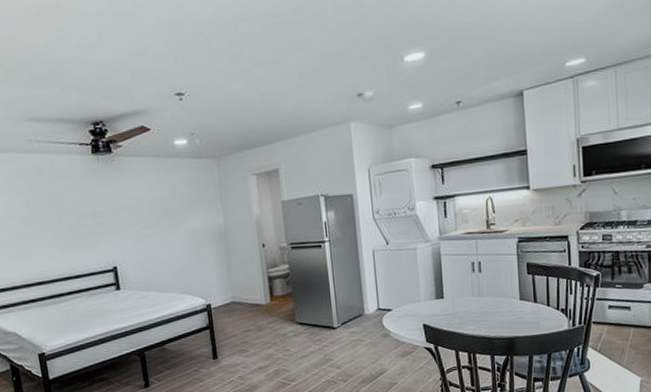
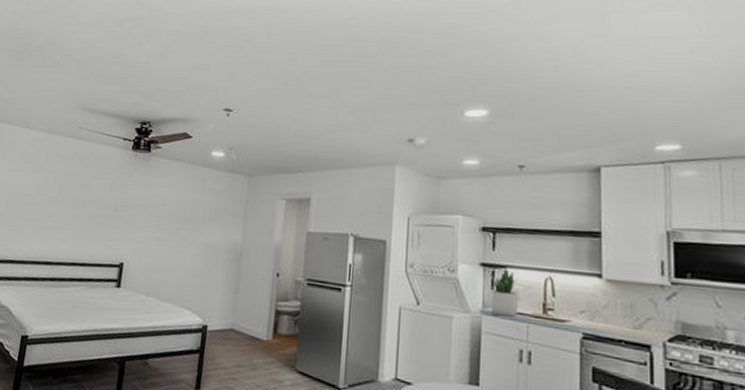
planter: none [441,198,468,239] -> present [488,269,519,317]

